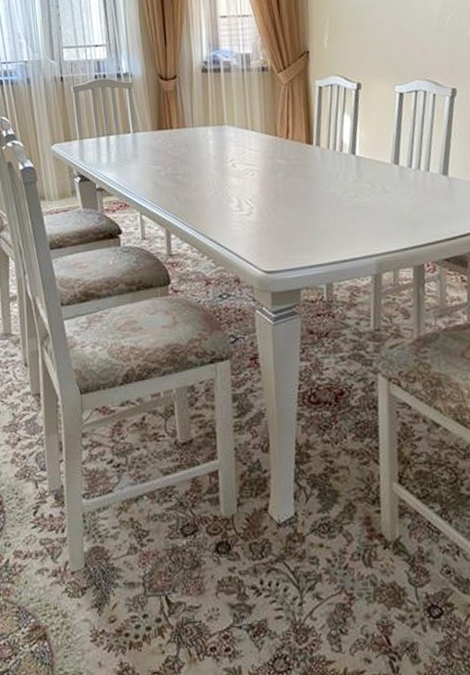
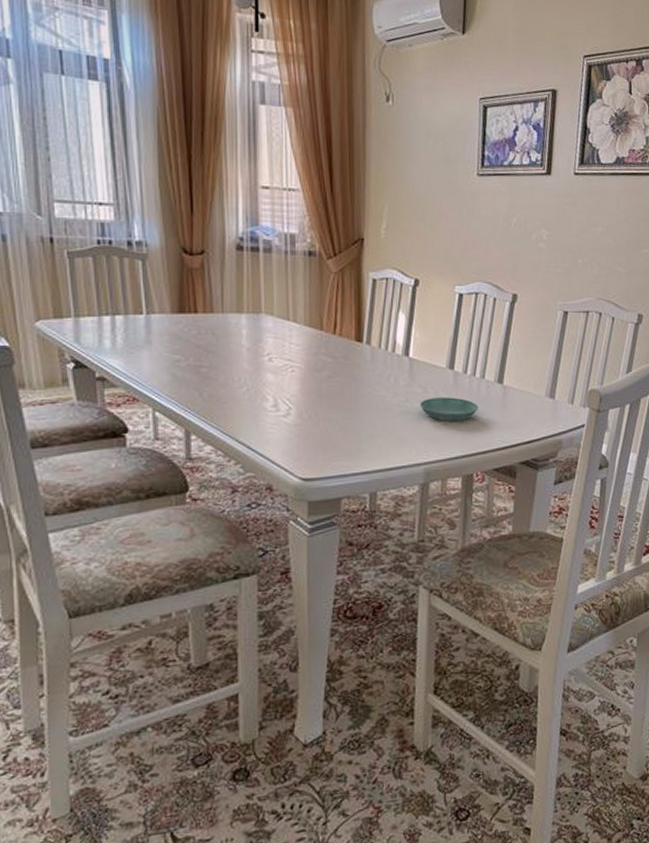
saucer: none [368,190,425,215] -> present [419,397,478,422]

